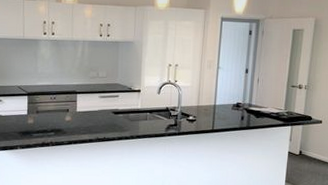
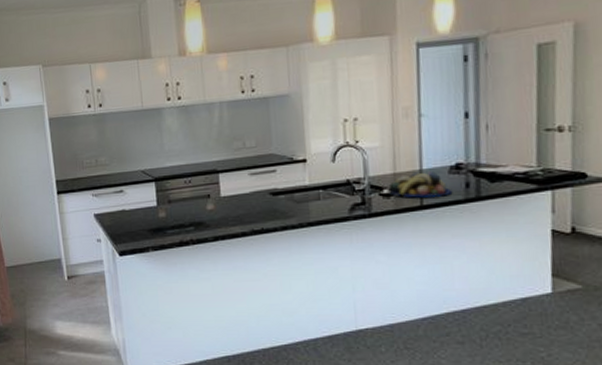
fruit bowl: none [193,106,233,124] -> present [388,171,453,198]

